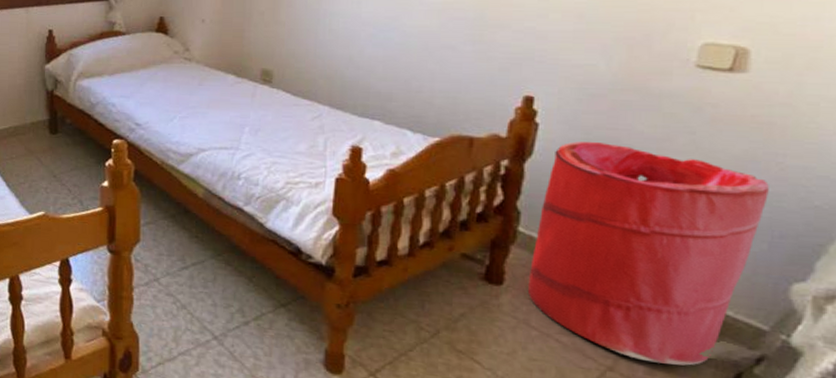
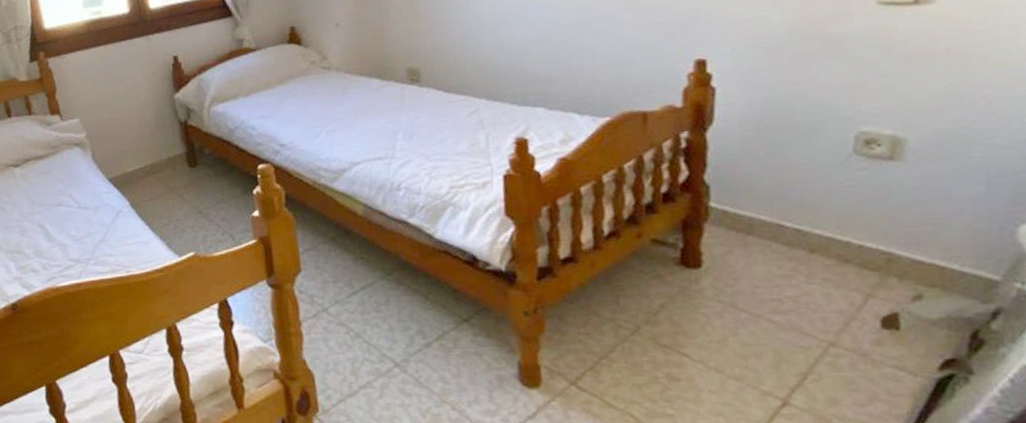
laundry hamper: present [527,141,769,366] -> none [728,99,978,331]

